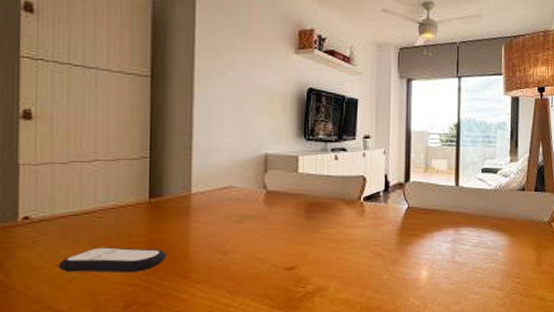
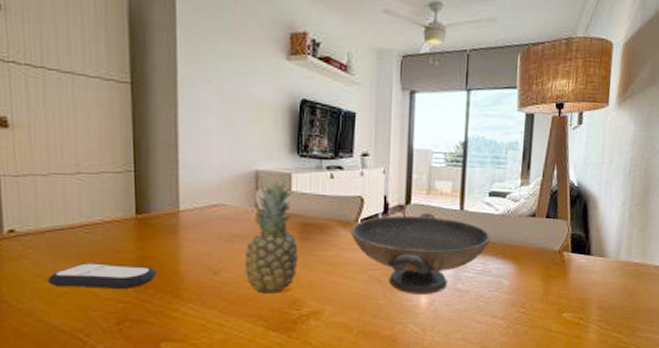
fruit: none [252,164,304,272] -> present [244,181,298,294]
decorative bowl: none [354,190,486,268] -> present [351,213,492,294]

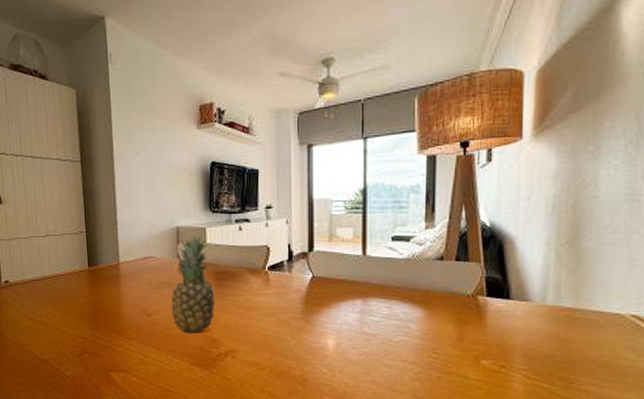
remote control: present [47,263,157,289] -> none [30,306,106,327]
decorative bowl: present [351,213,492,294] -> none [259,259,397,337]

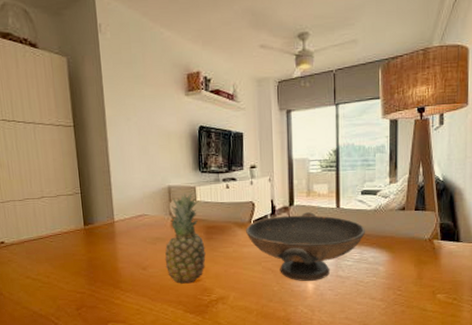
decorative bowl: none [259,259,397,337] -> present [246,212,366,281]

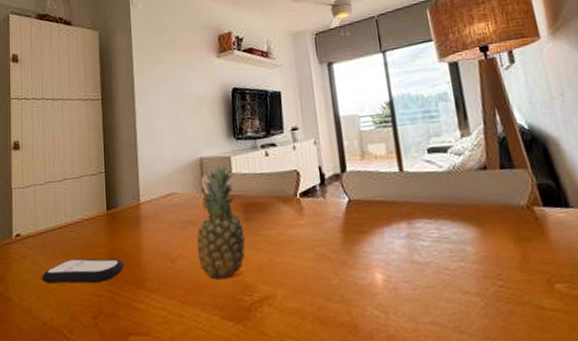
remote control: none [27,264,102,283] -> present [41,258,125,284]
decorative bowl: present [246,212,366,281] -> none [291,179,442,271]

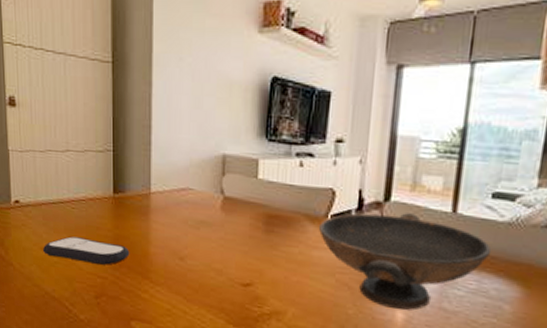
fruit: present [196,165,245,280] -> none [208,167,262,287]
decorative bowl: none [291,179,442,271] -> present [319,213,492,310]

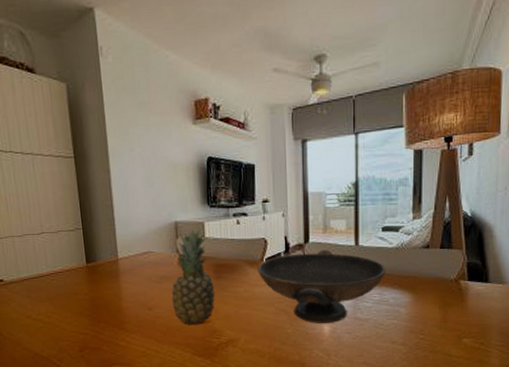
remote control: present [42,236,130,265] -> none [28,303,106,323]
fruit: none [208,167,262,287] -> present [171,230,215,325]

